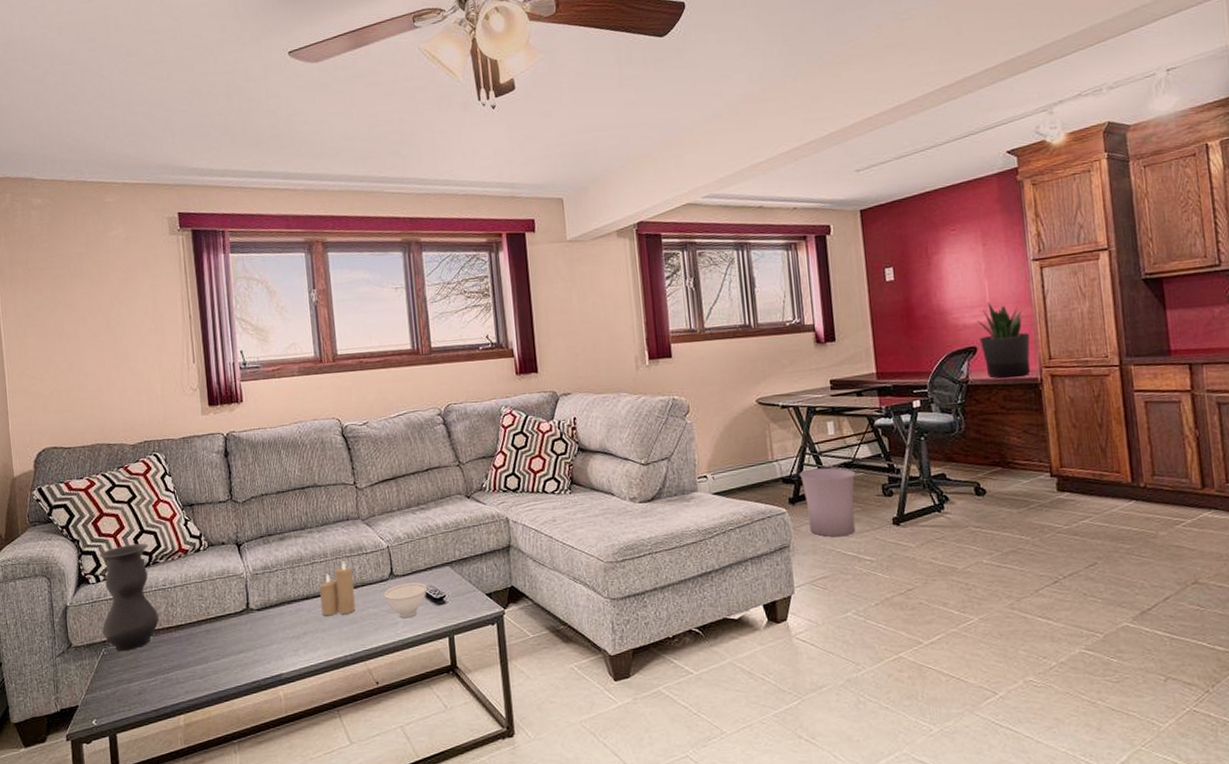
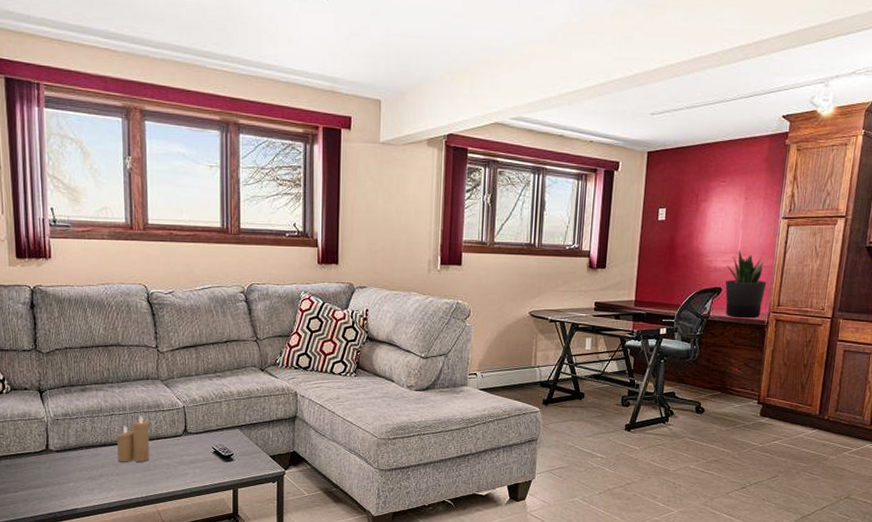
bowl: present [384,582,427,619] -> none [177,440,217,471]
waste bin: present [799,467,856,537] -> none [555,377,602,436]

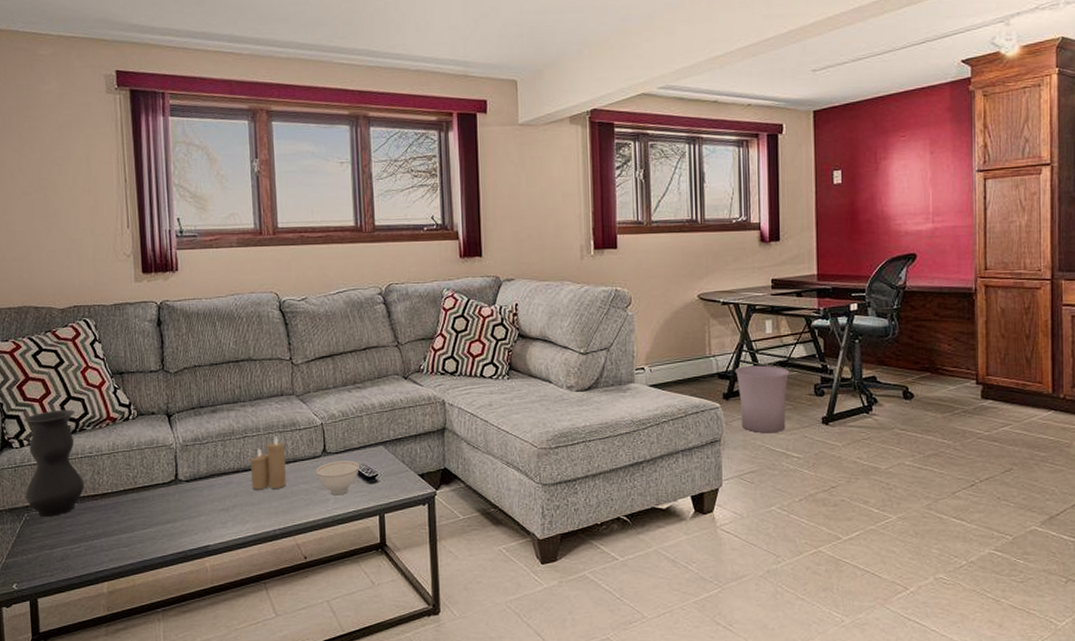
bowl: none [177,440,217,471] -> present [316,461,360,496]
waste bin: none [555,377,602,436] -> present [734,365,790,433]
planter: present [725,250,767,318] -> none [918,210,969,286]

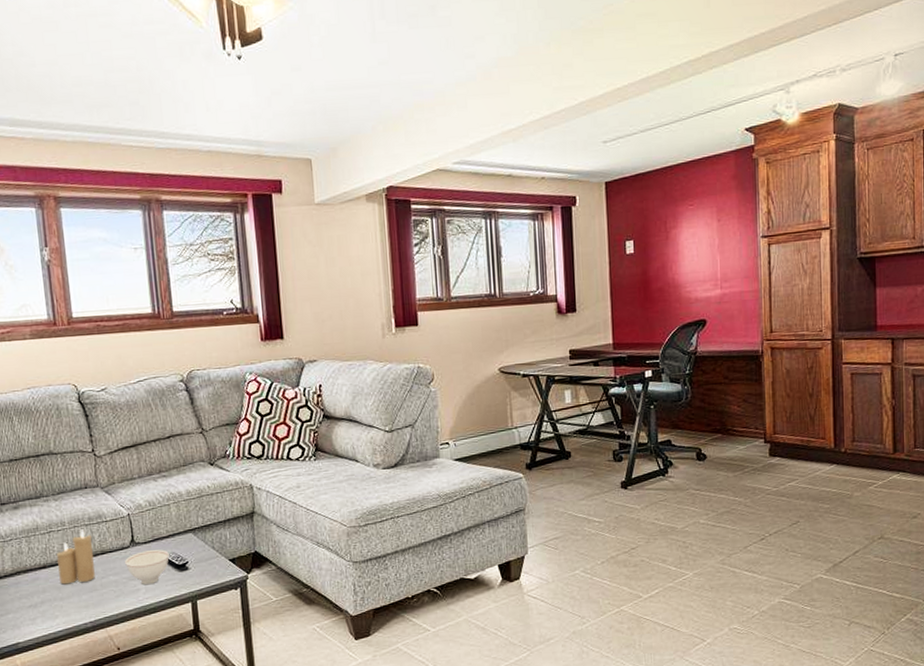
waste bin: present [734,365,790,433] -> none [536,434,589,500]

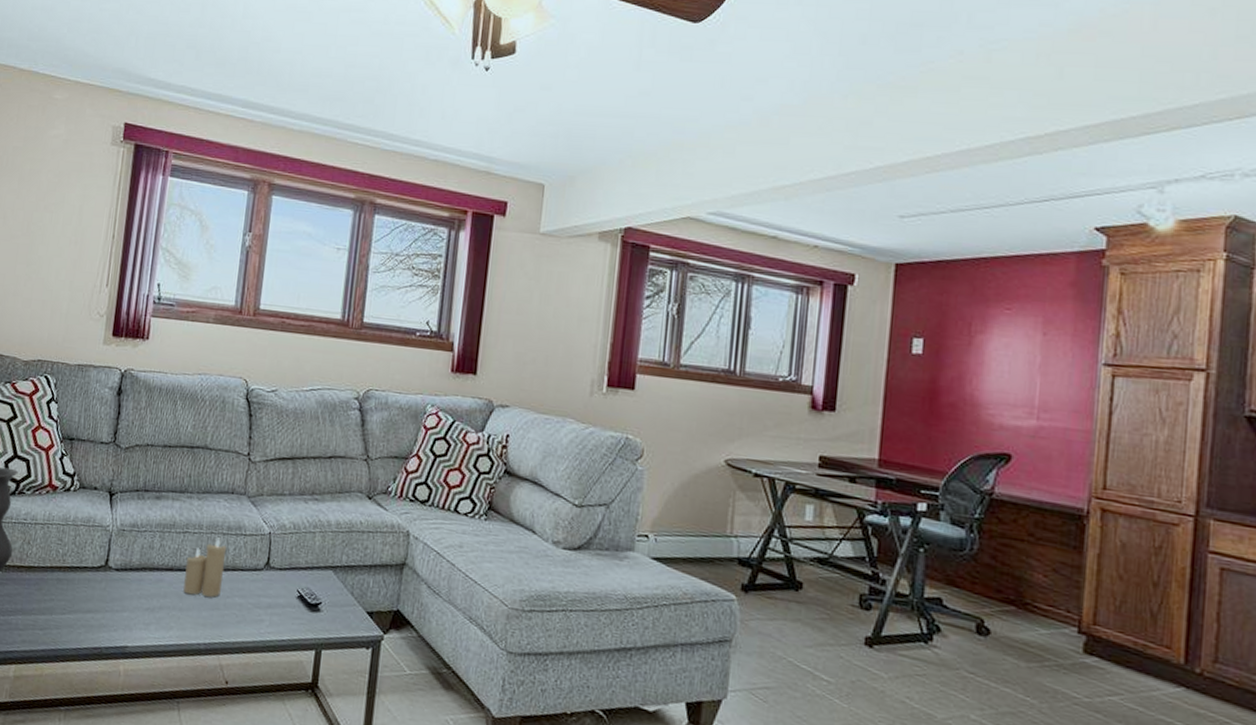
bowl: present [125,549,169,585] -> none [254,578,303,619]

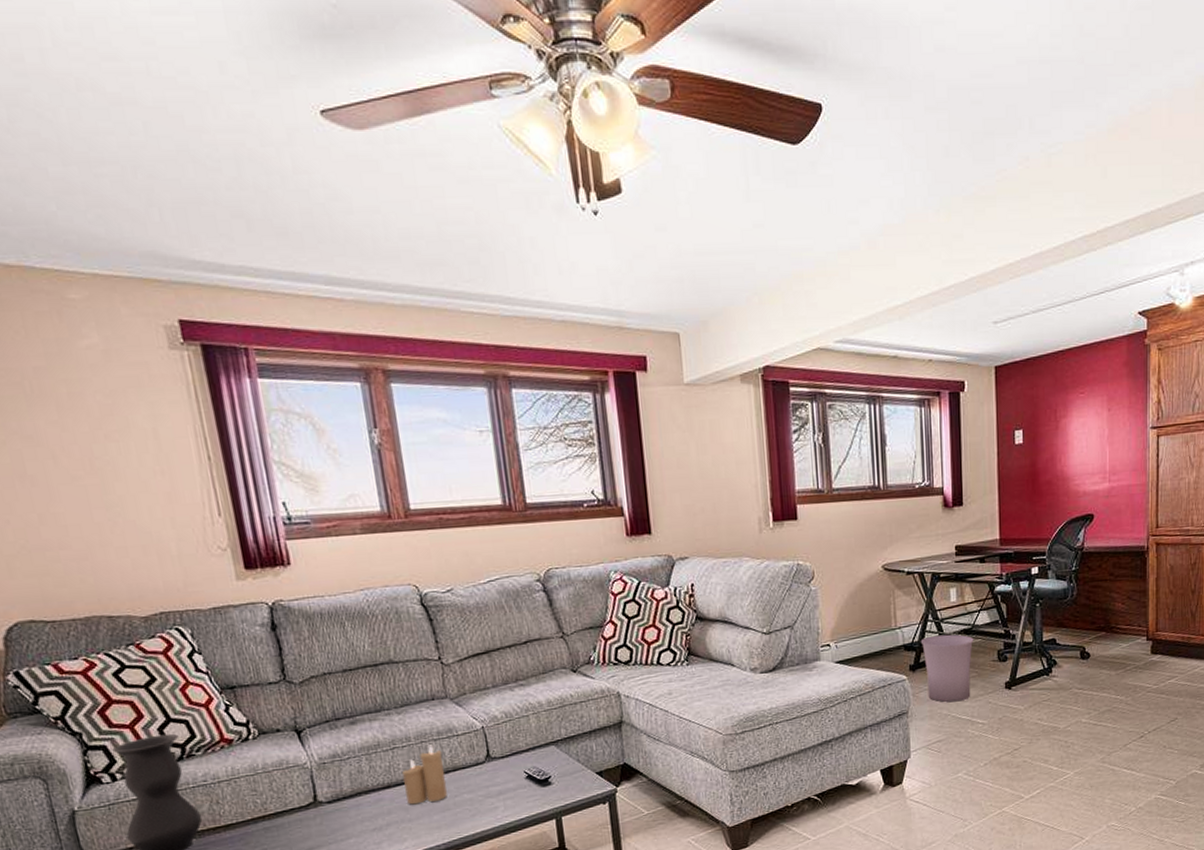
waste bin: none [759,555,830,645] -> present [920,634,974,702]

